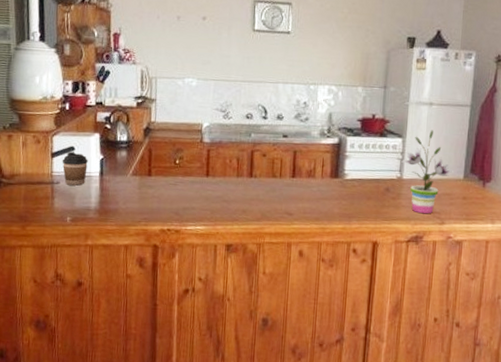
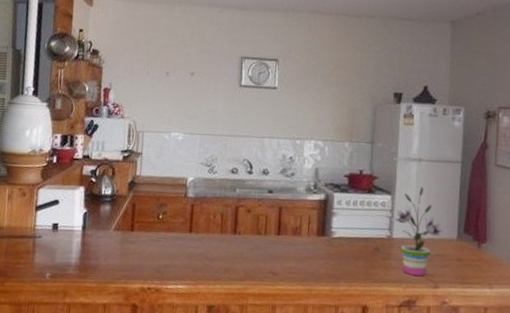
coffee cup: present [62,152,88,186] -> none [45,205,72,240]

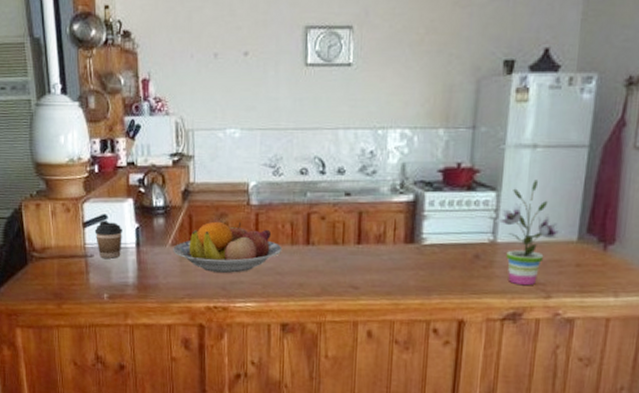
coffee cup: none [45,205,72,240] -> present [94,220,122,259]
fruit bowl: none [115,210,213,257] -> present [173,221,283,273]

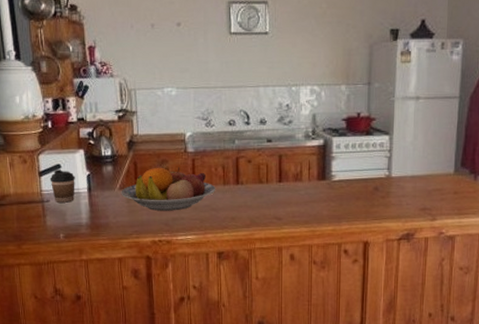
potted plant: present [495,179,565,286] -> none [389,125,444,211]

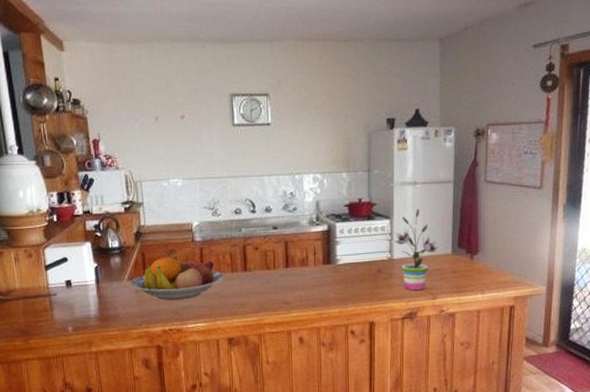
coffee cup: present [50,170,75,203] -> none [56,263,83,296]
potted plant: none [389,125,444,211] -> present [391,209,442,291]

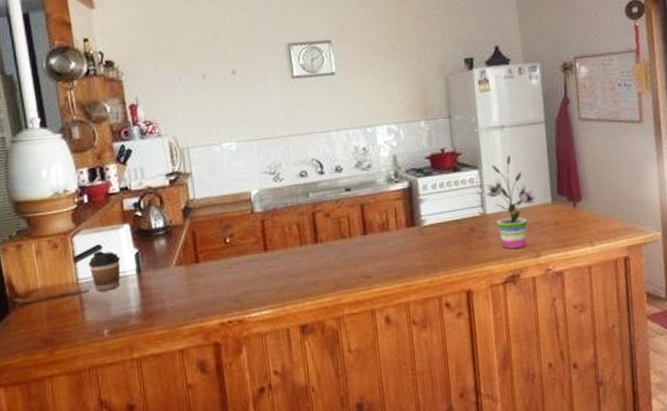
coffee cup: none [56,263,83,296] -> present [88,251,121,292]
fruit bowl: present [129,256,225,300] -> none [178,231,292,286]

